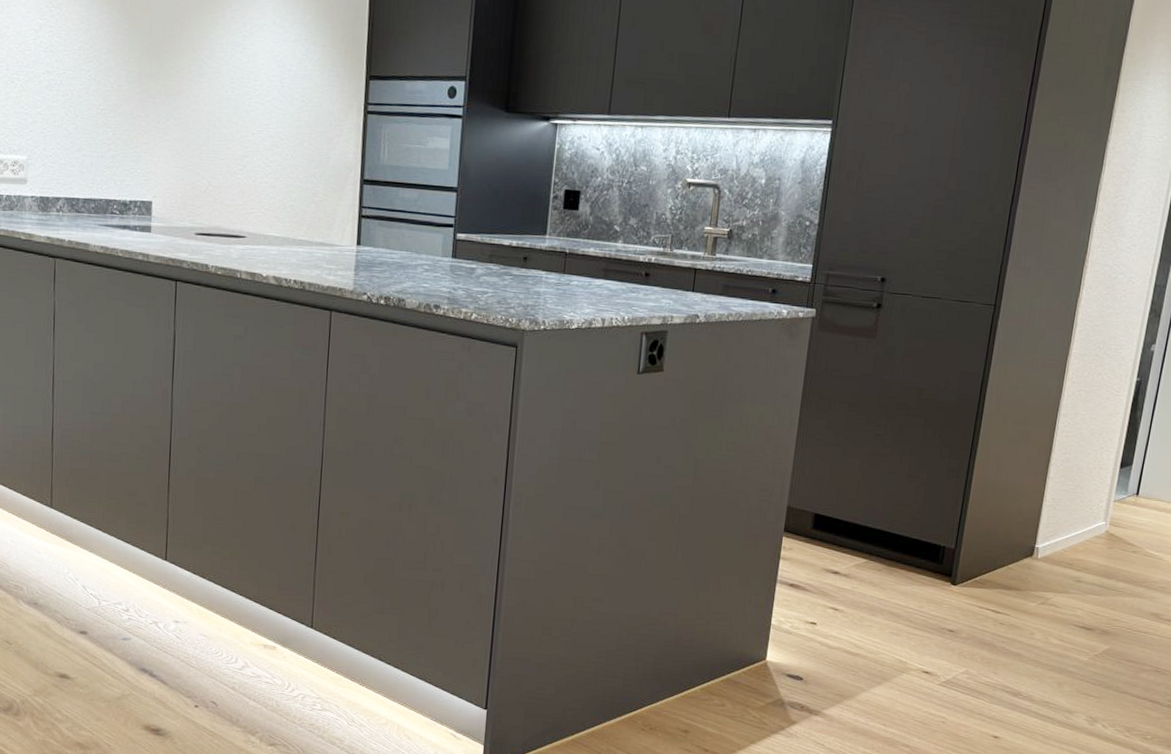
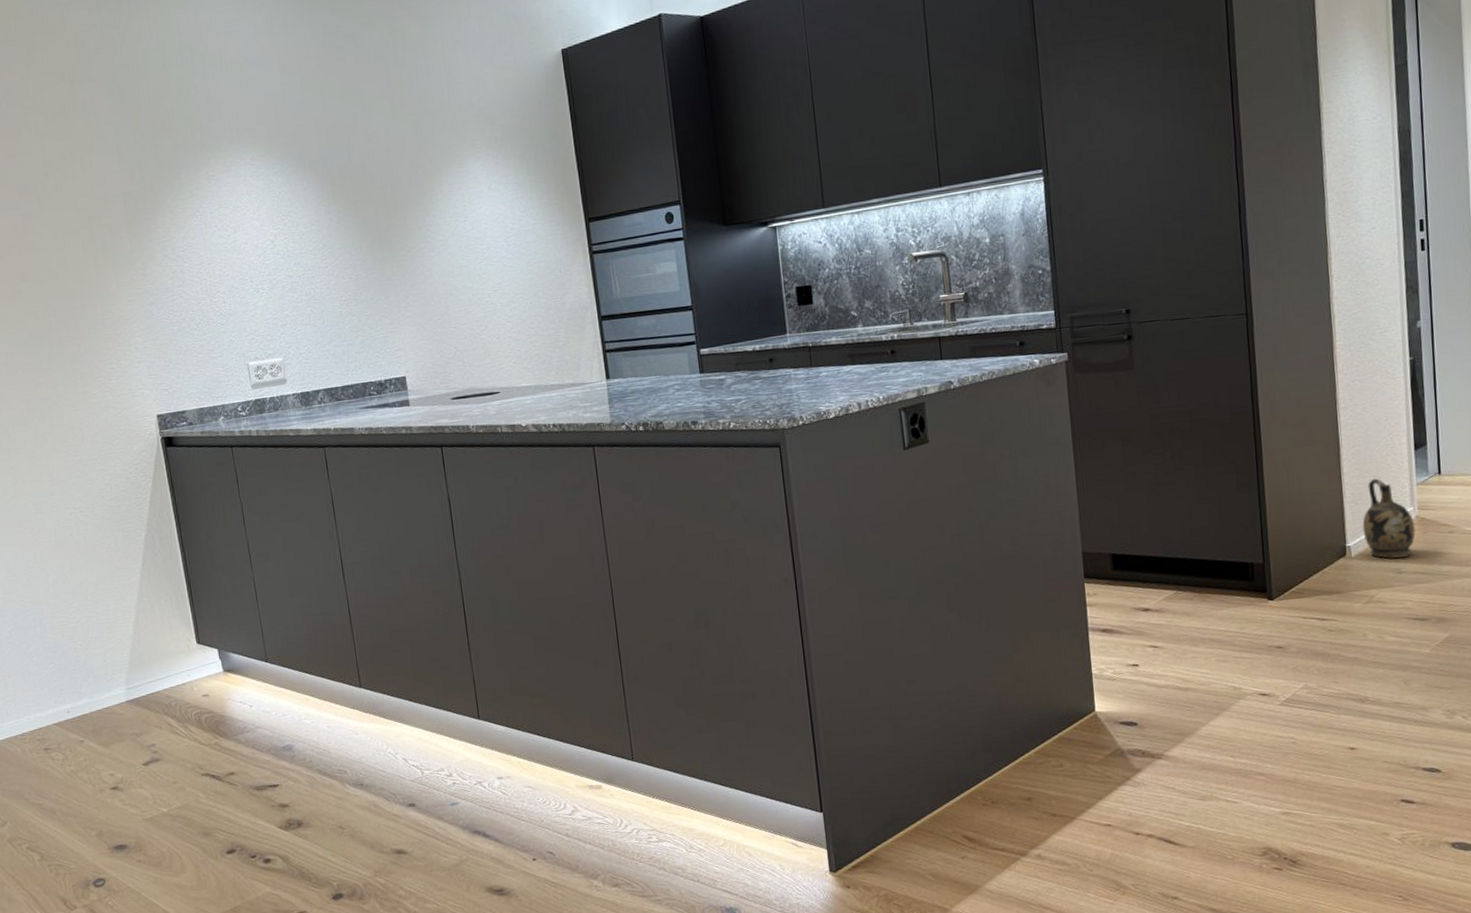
ceramic jug: none [1053,488,1103,568] -> present [1362,478,1415,559]

